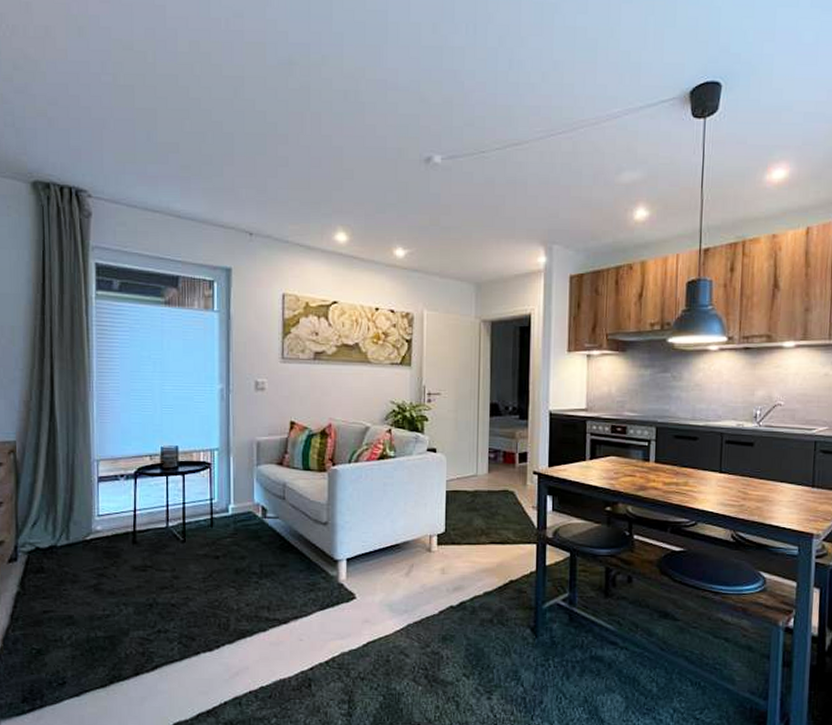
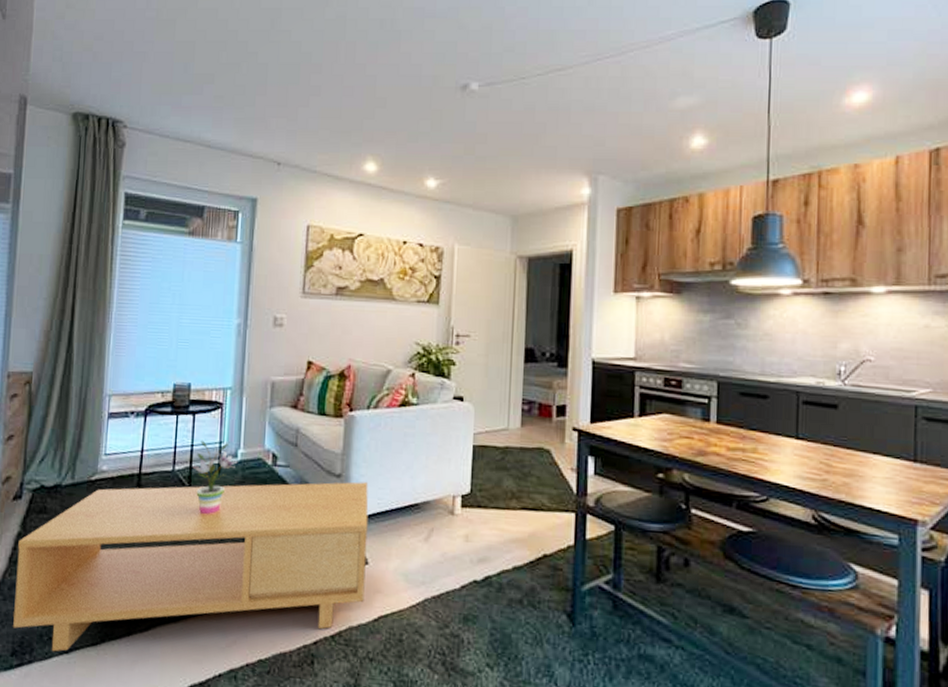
coffee table: none [18,528,354,696] -> present [13,481,369,652]
potted plant: none [185,498,230,565] -> present [192,440,238,515]

